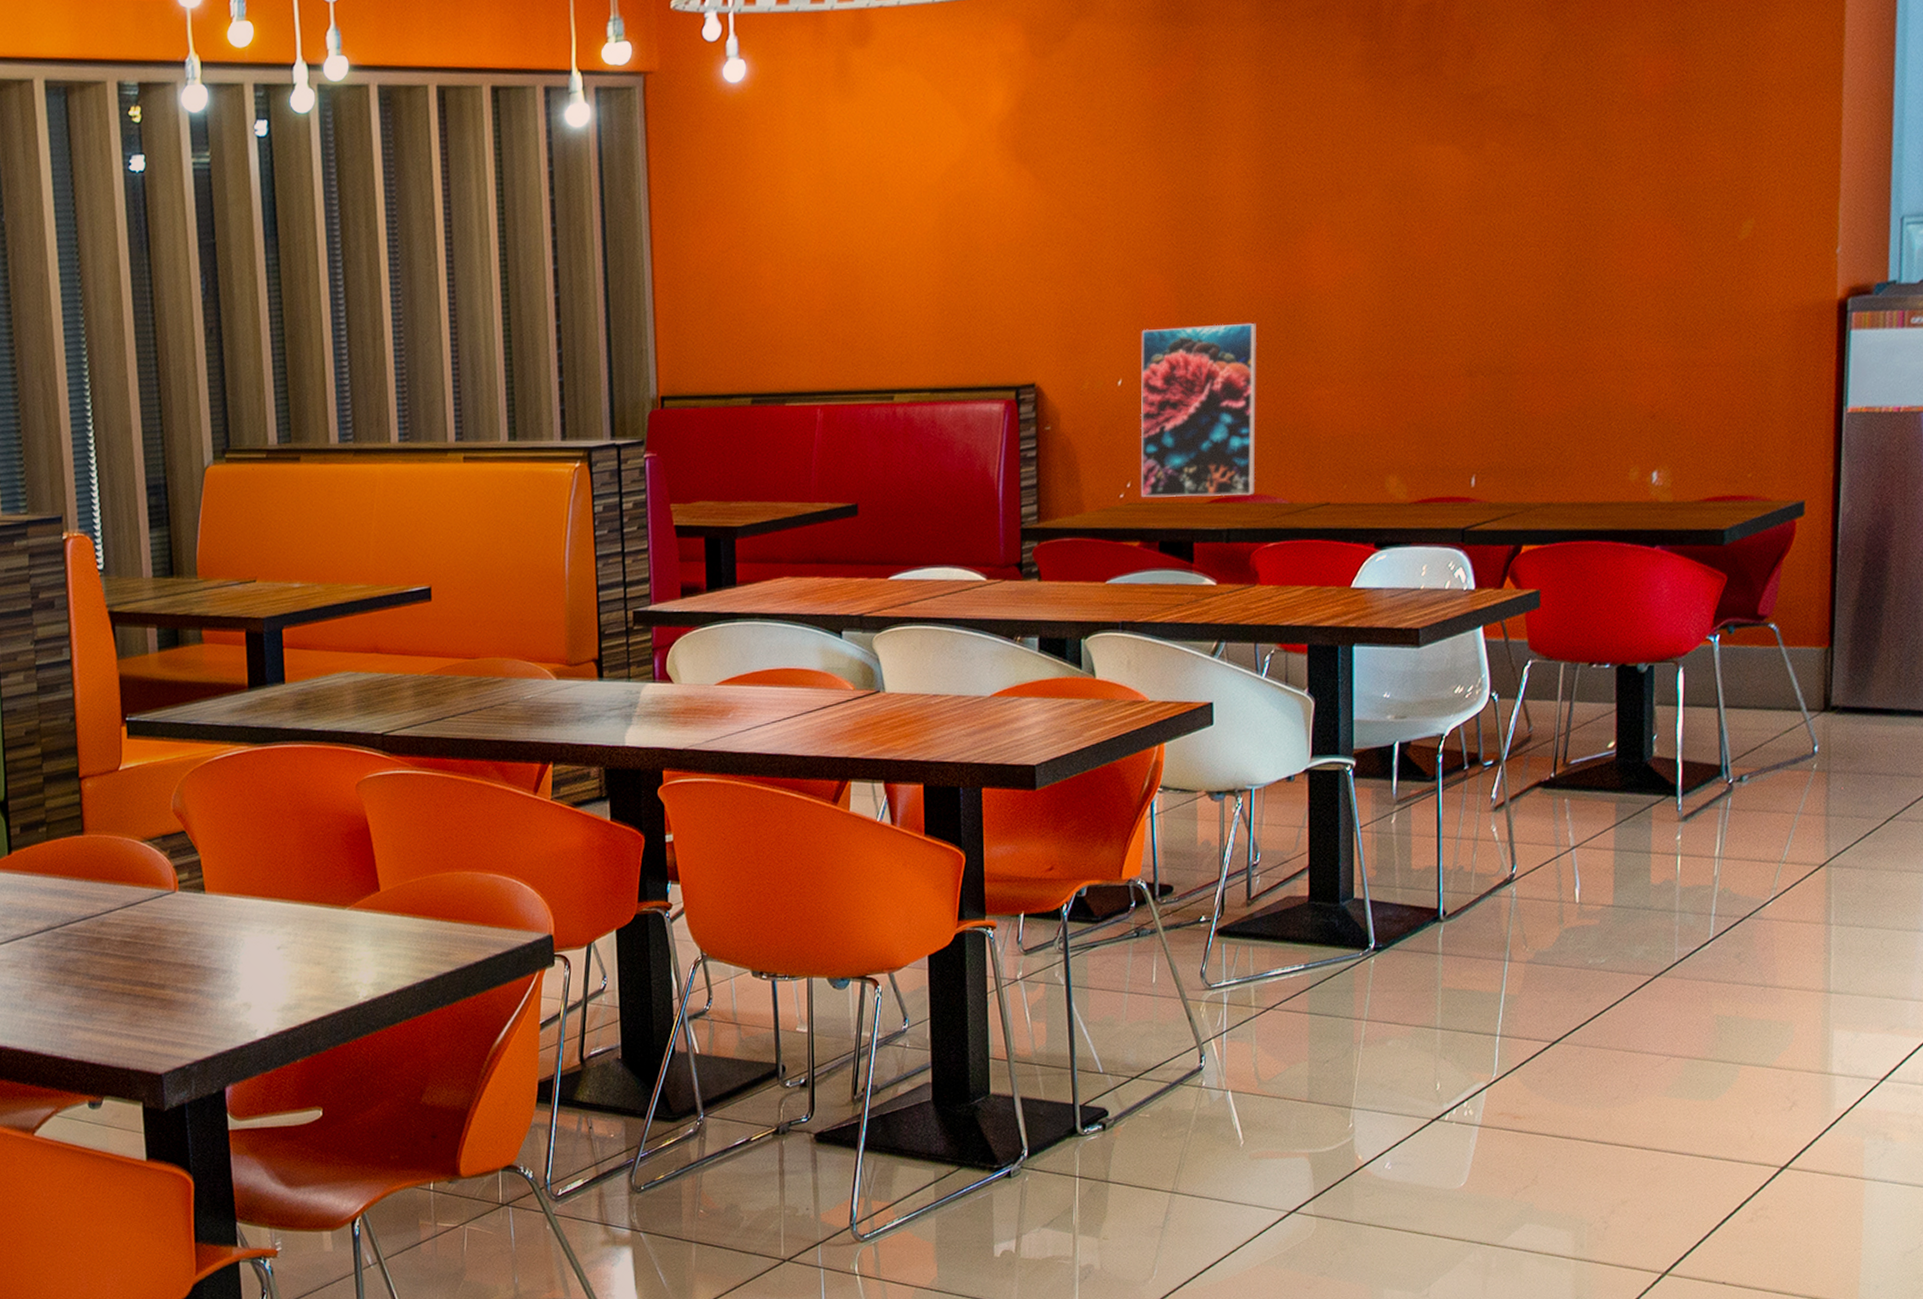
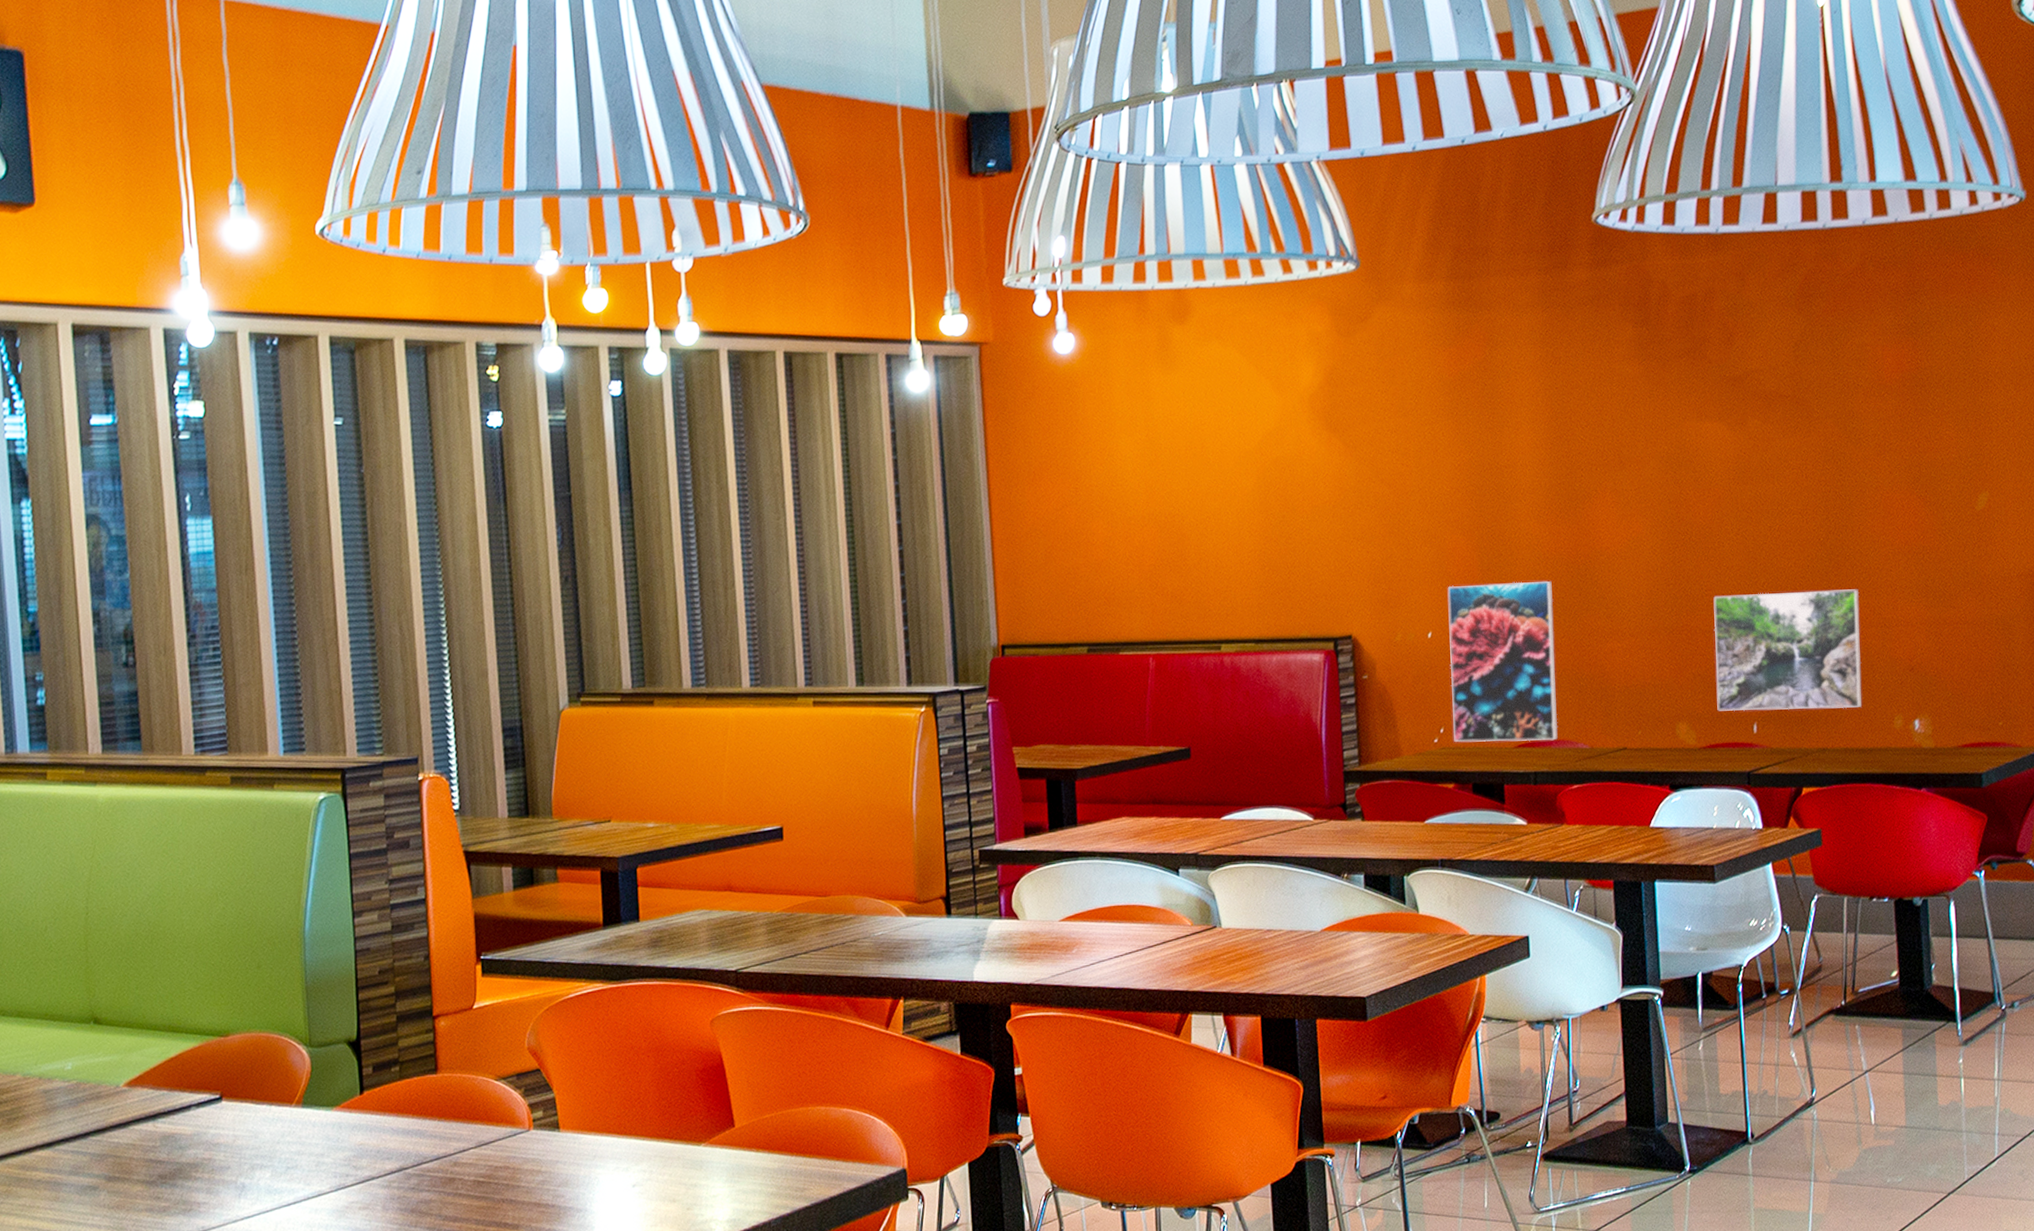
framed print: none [1432,328,1600,464] -> present [1713,589,1862,712]

